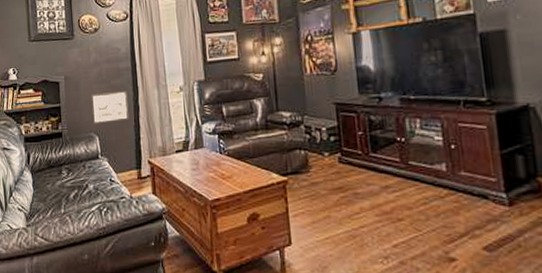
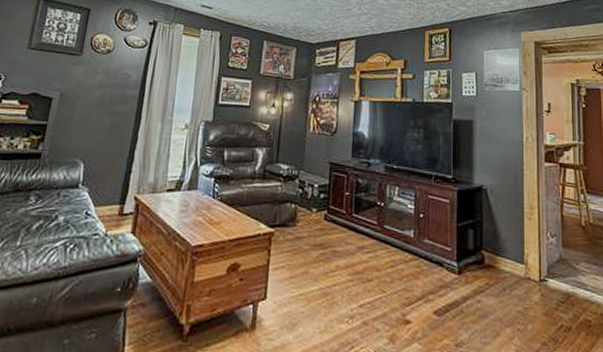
picture frame: present [91,91,129,124] -> none [81,117,128,150]

